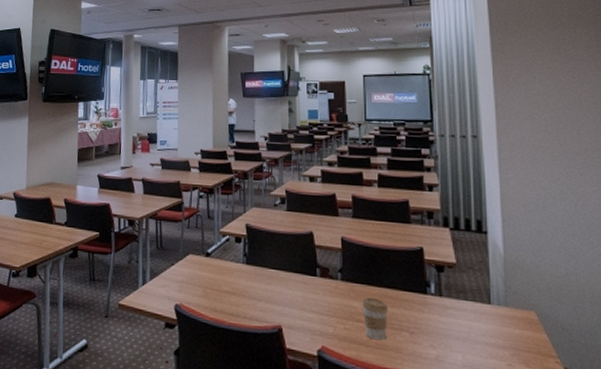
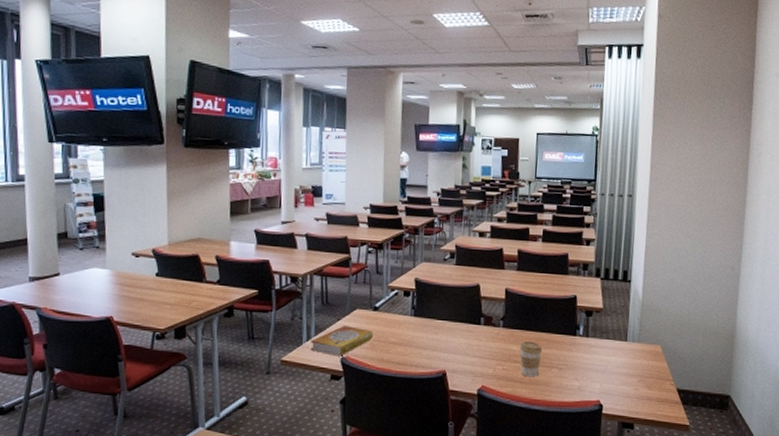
book: none [146,270,206,303] -> present [310,325,373,356]

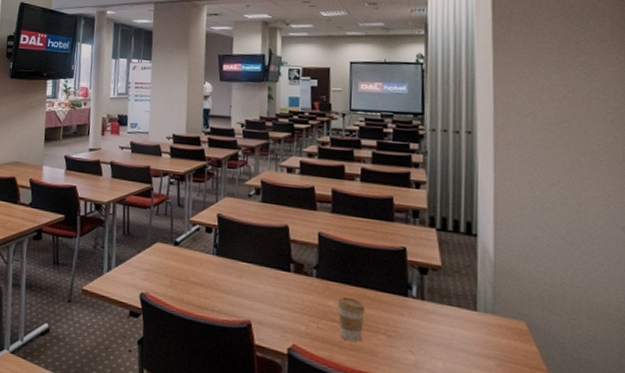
book: present [310,325,373,356] -> none [110,258,173,292]

